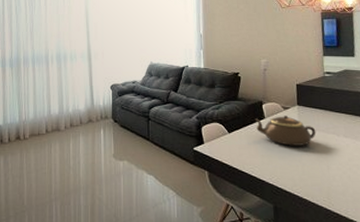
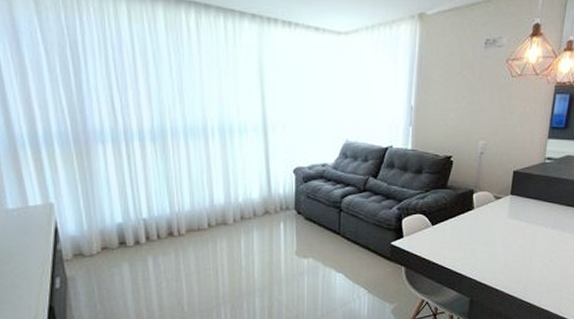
teapot: present [254,115,316,146] -> none [462,205,525,239]

